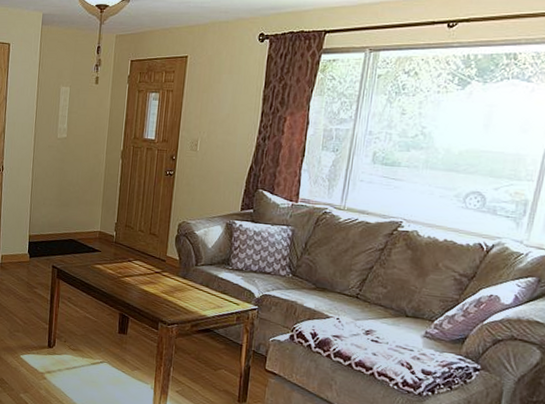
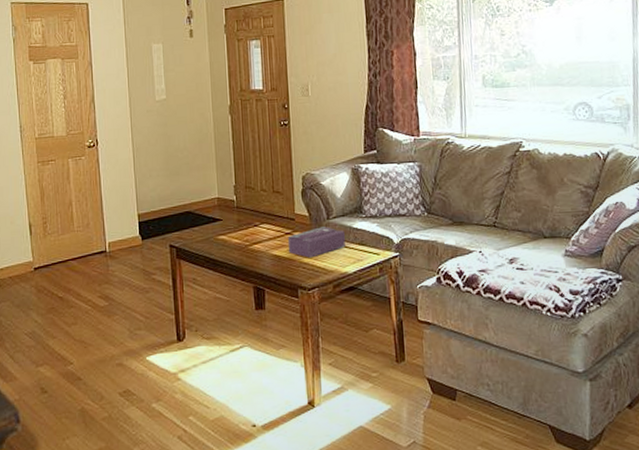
tissue box: none [155,271,210,297] -> present [287,227,345,258]

